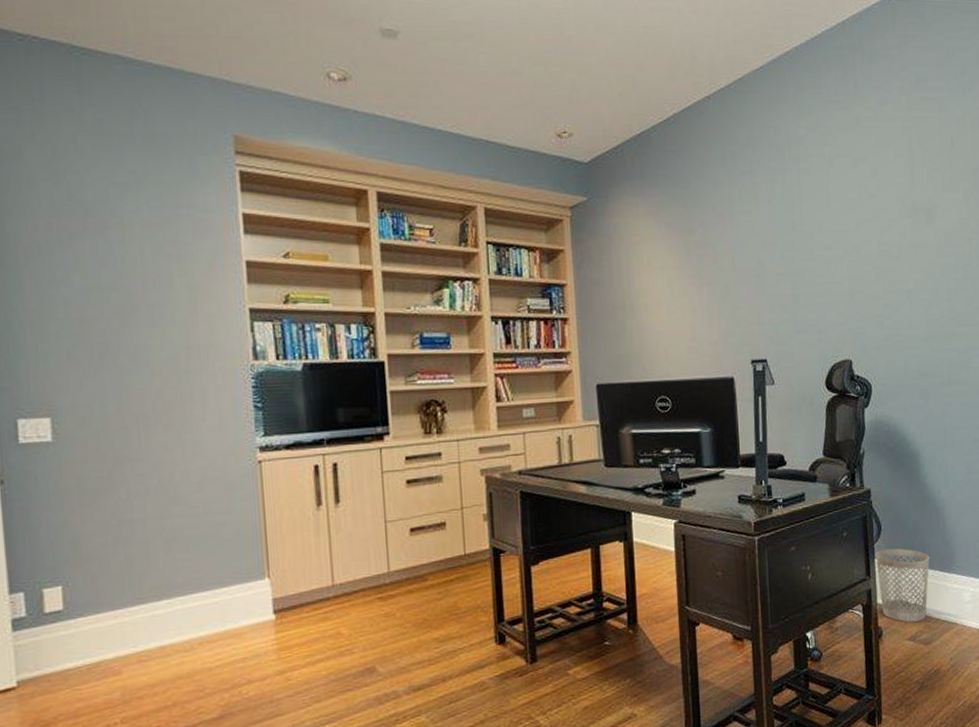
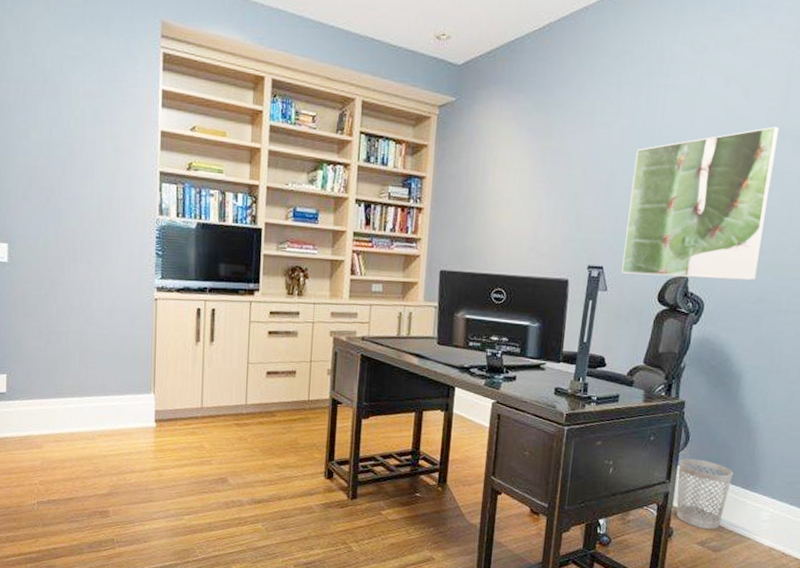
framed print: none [780,202,915,364] -> present [622,126,780,281]

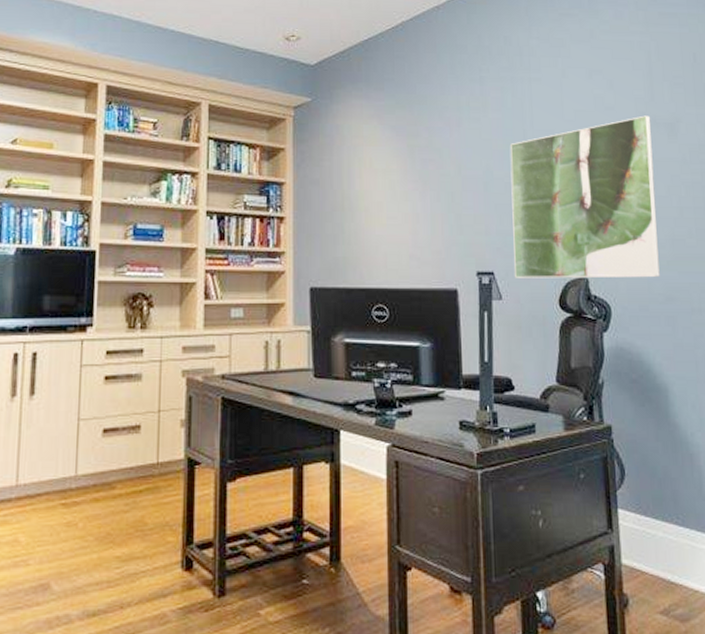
wastebasket: present [676,458,734,529] -> none [619,498,684,591]

